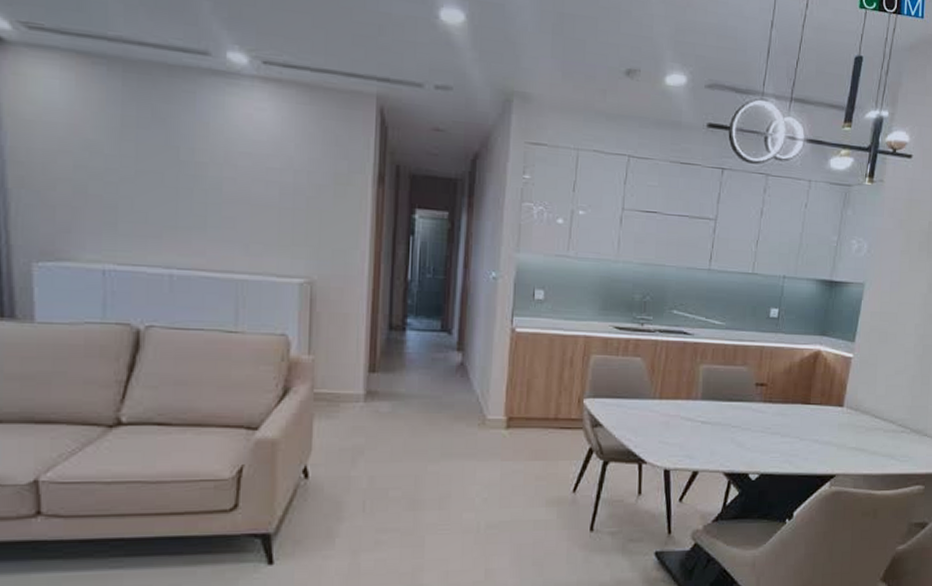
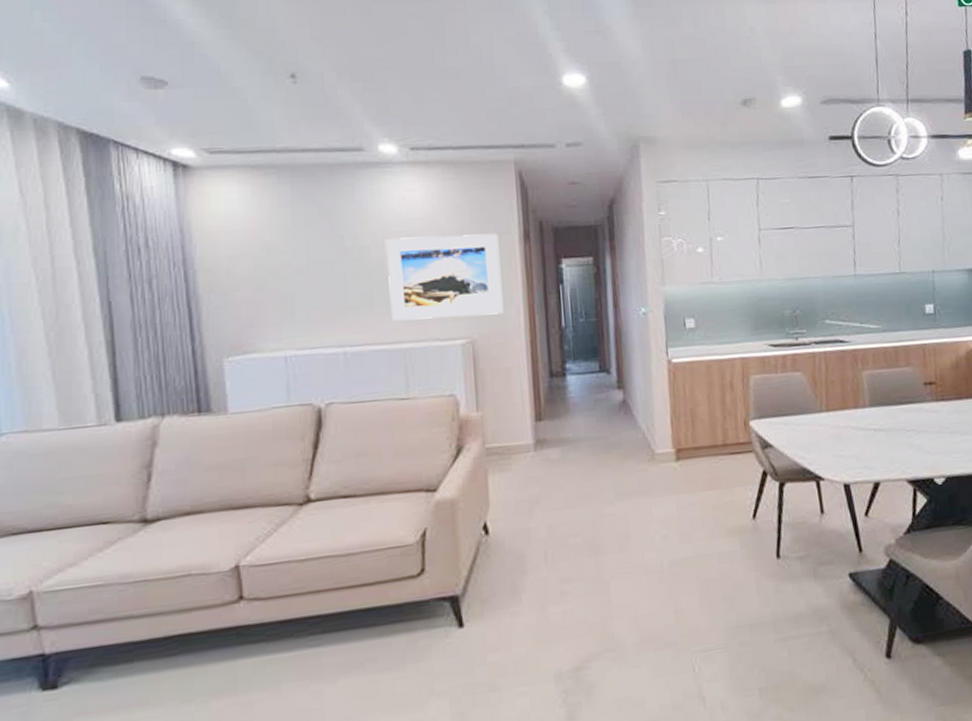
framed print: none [225,158,351,257] -> present [385,233,504,321]

